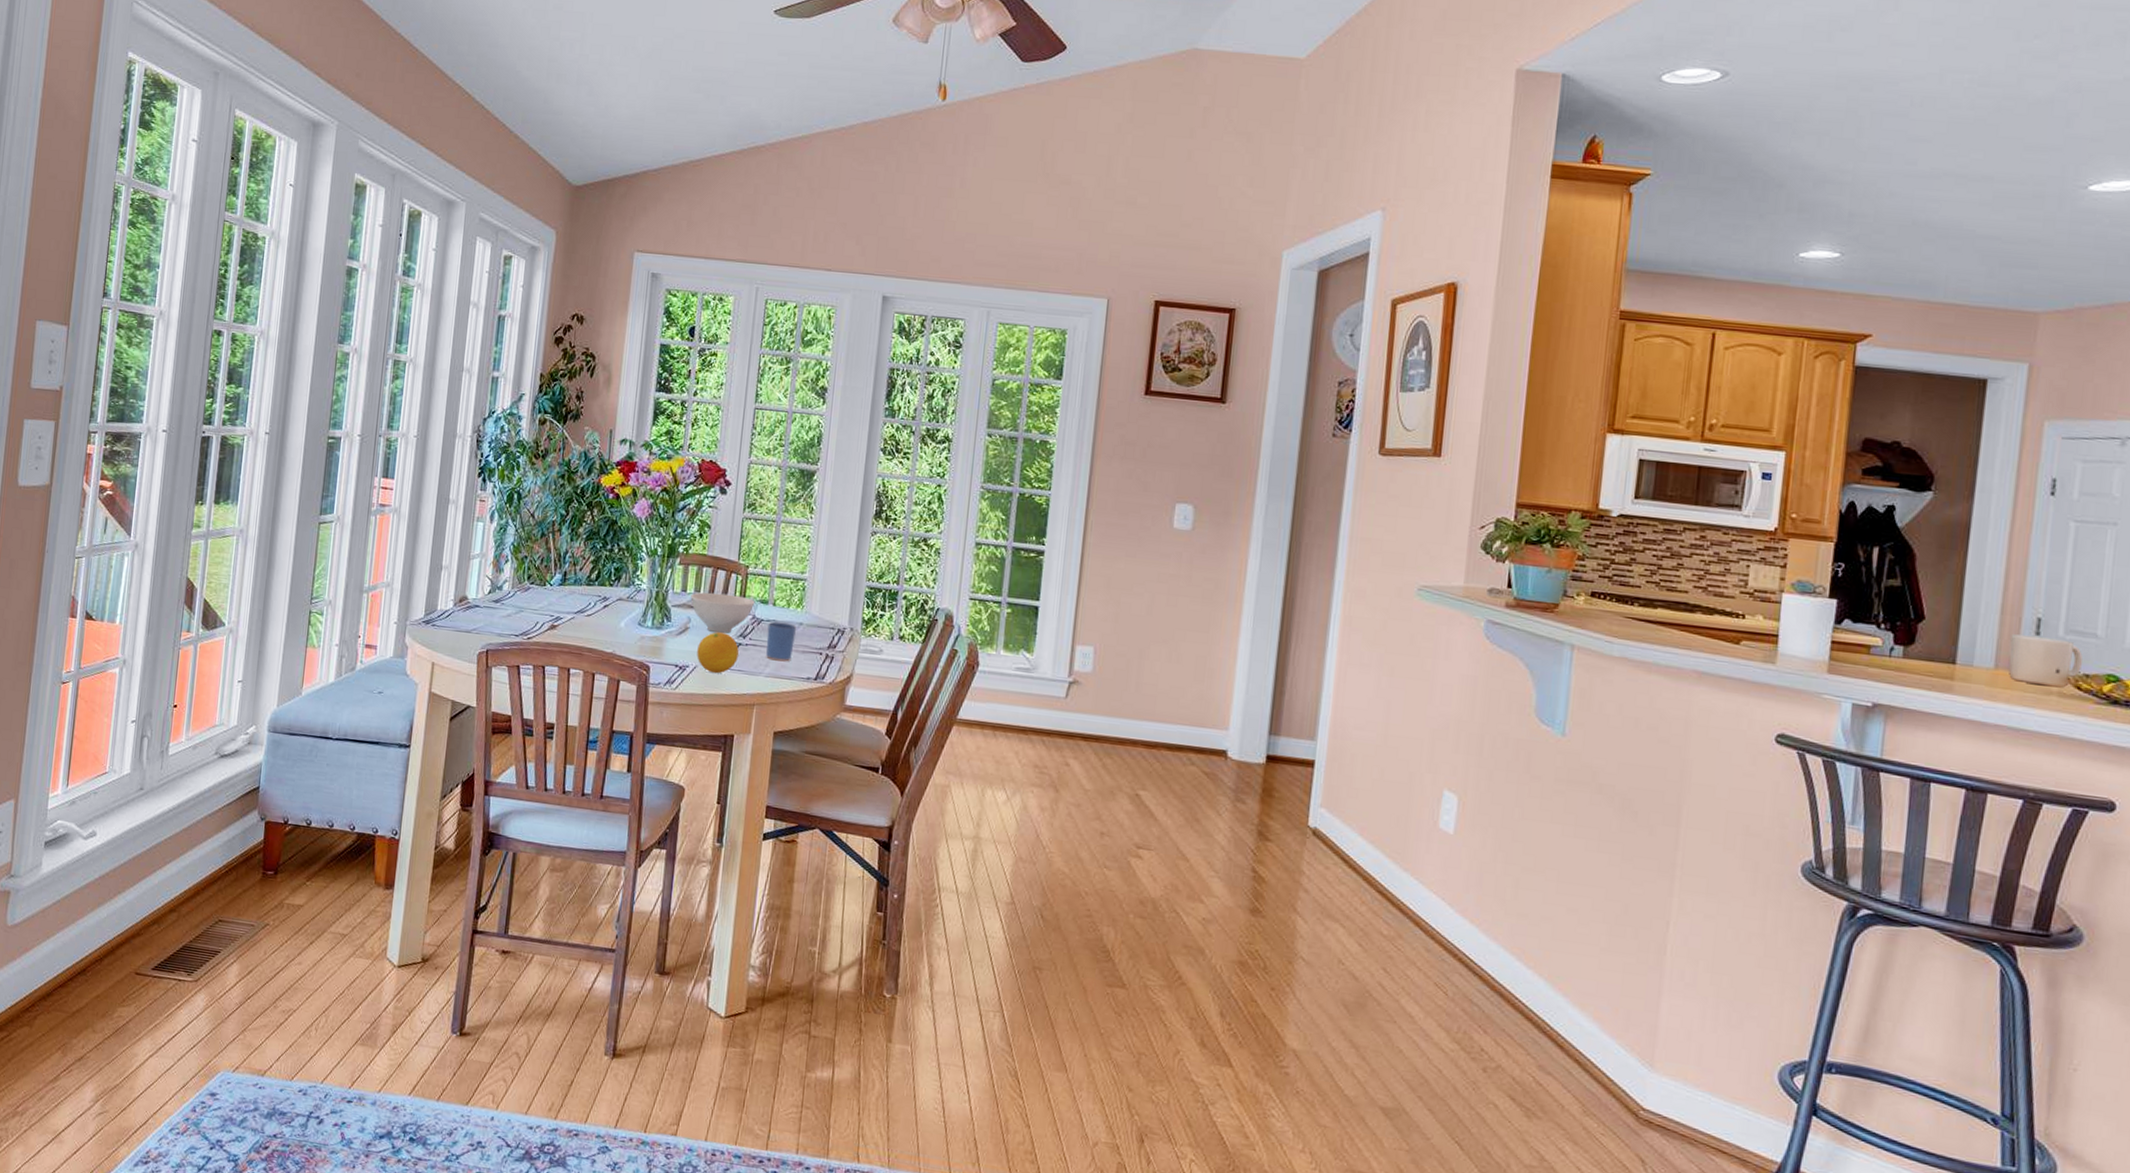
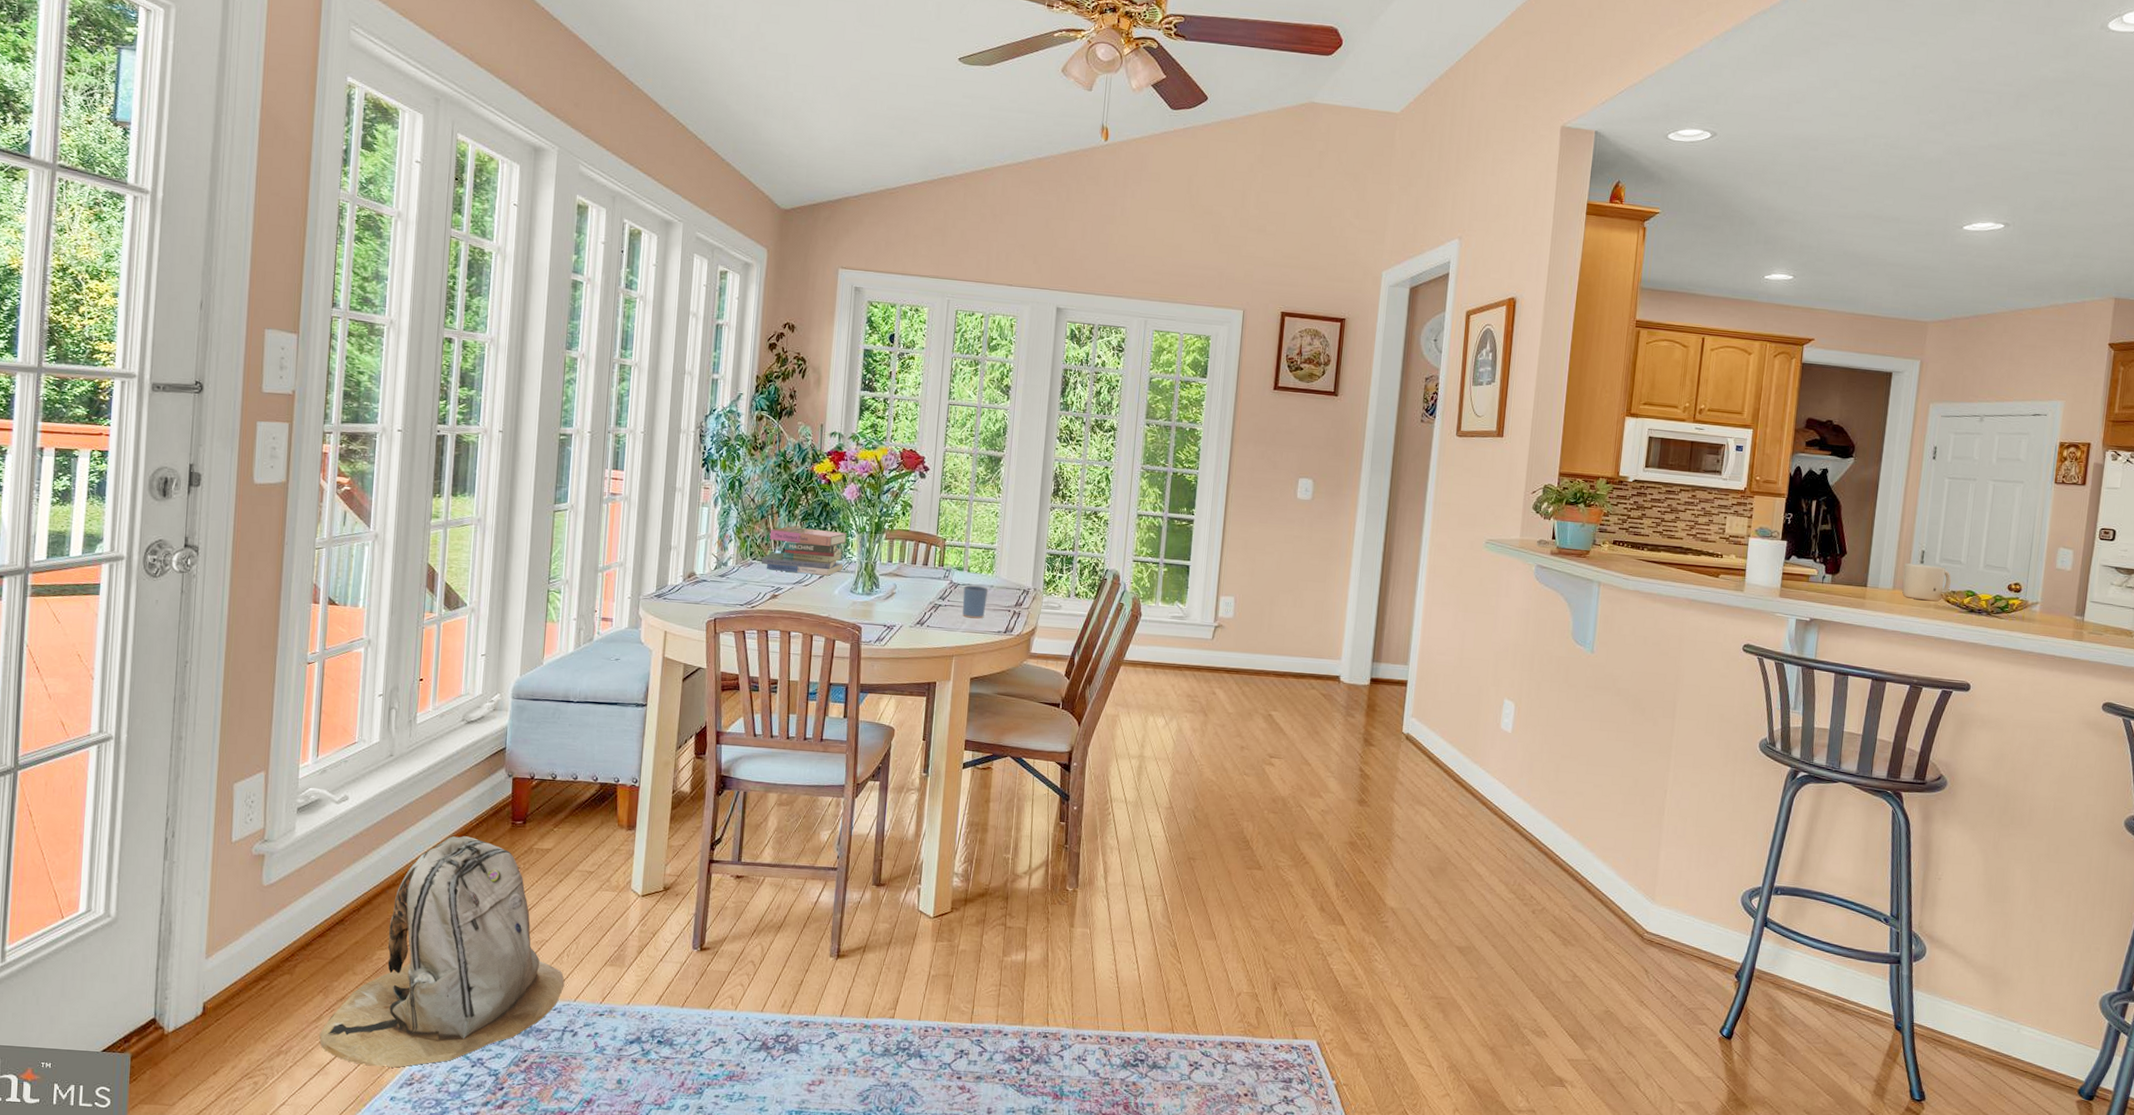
backpack: none [56,883,312,1142] -> present [319,836,565,1068]
books: none [540,547,637,605] -> present [761,526,847,576]
bowl: present [691,592,755,634] -> none [896,562,952,597]
fruit: present [697,632,740,674] -> none [902,596,940,631]

